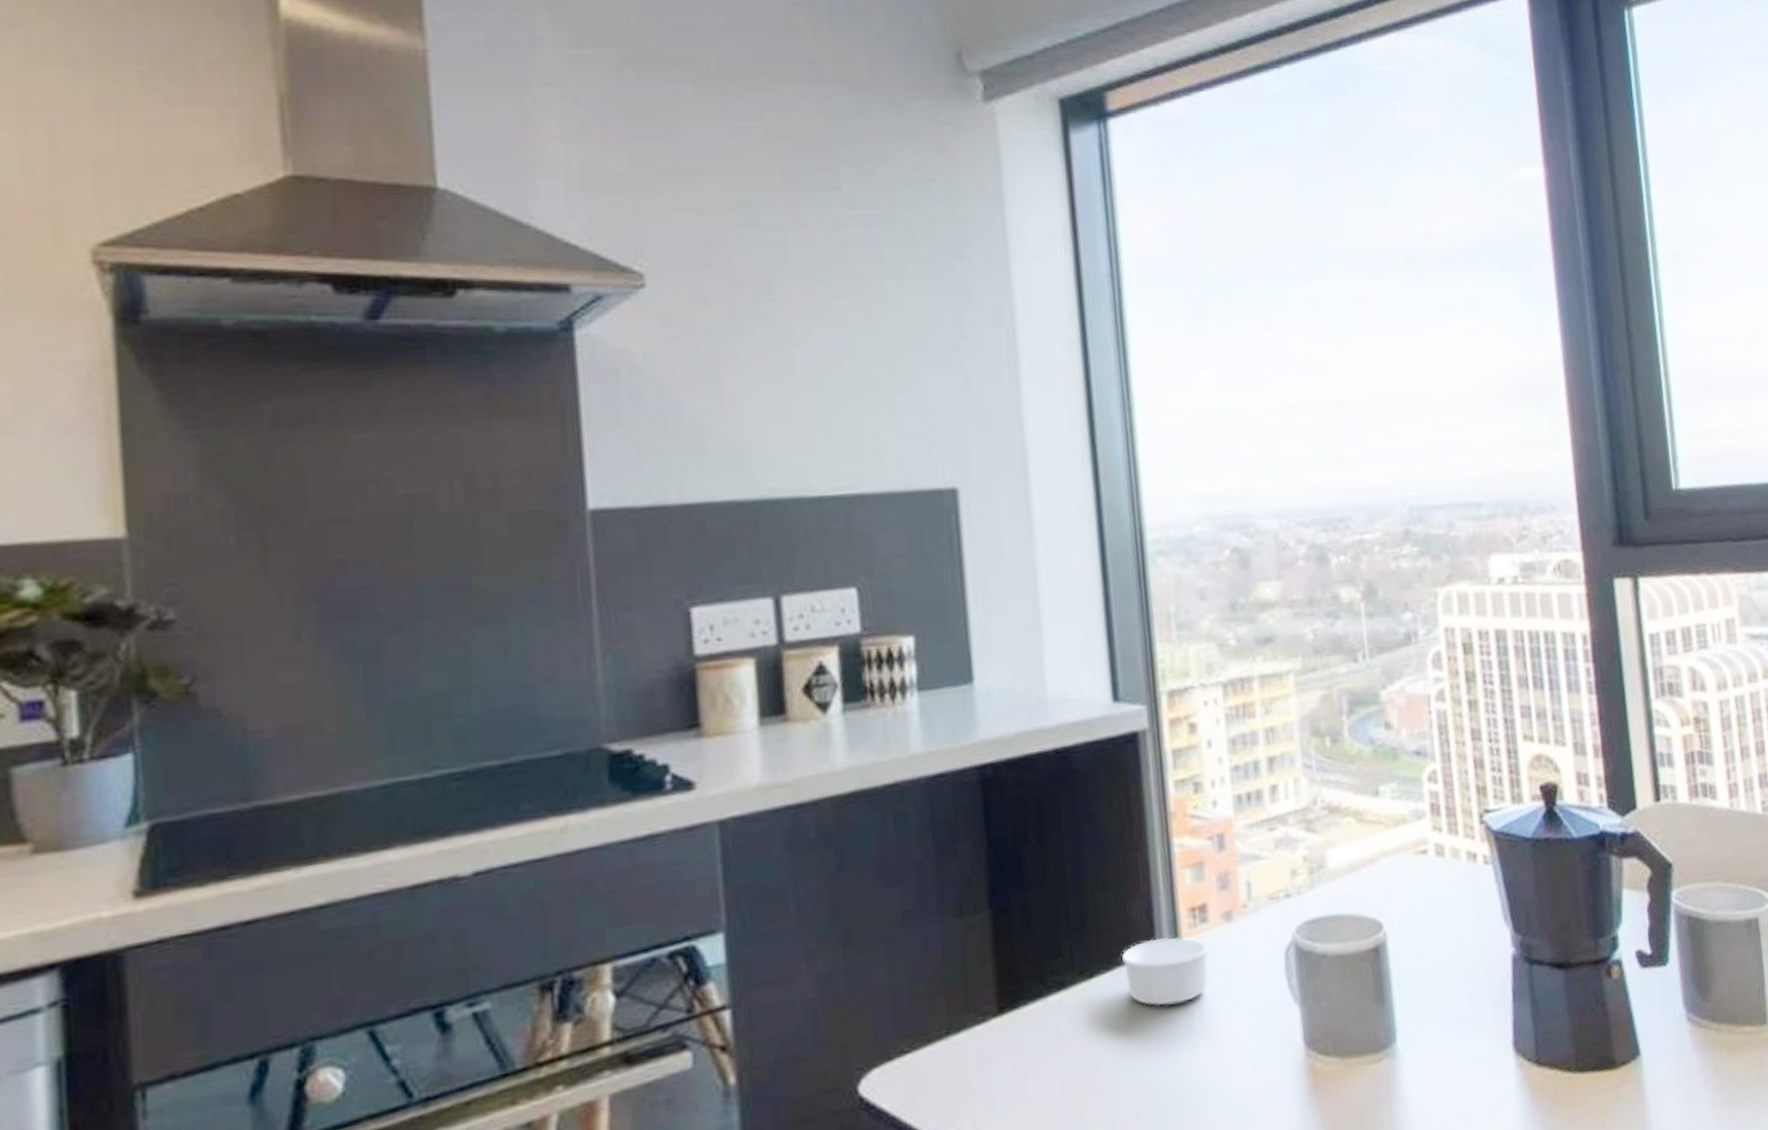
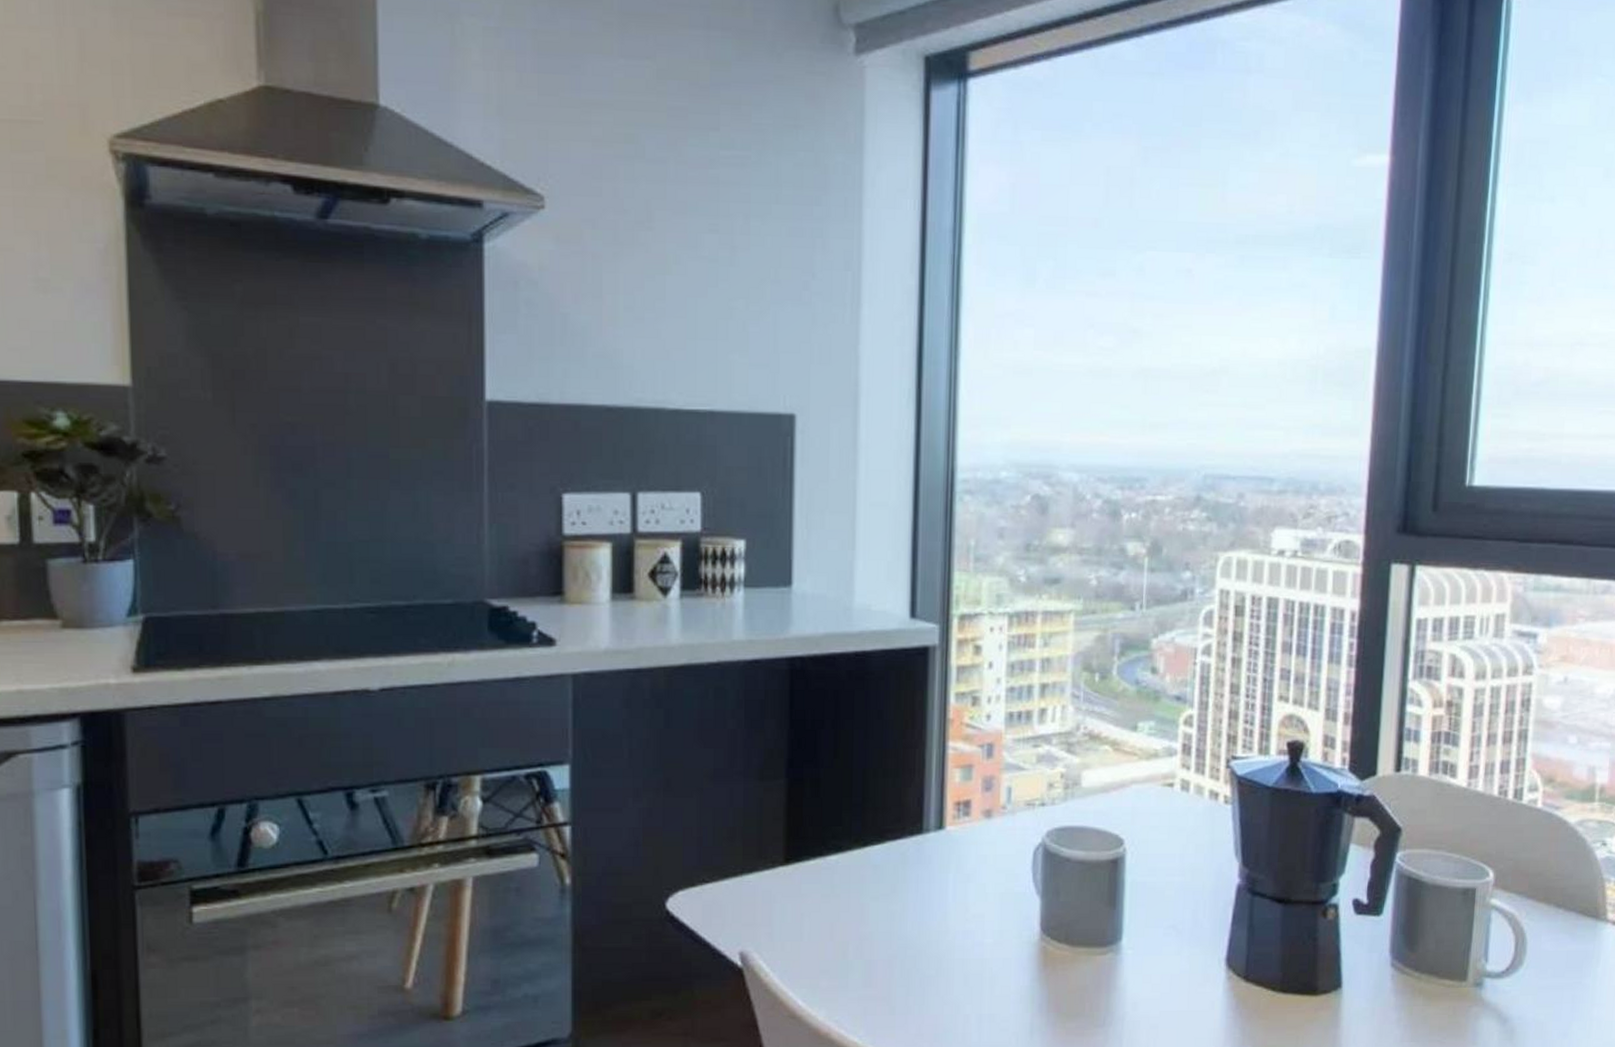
ramekin: present [1122,937,1208,1007] -> none [893,823,967,879]

